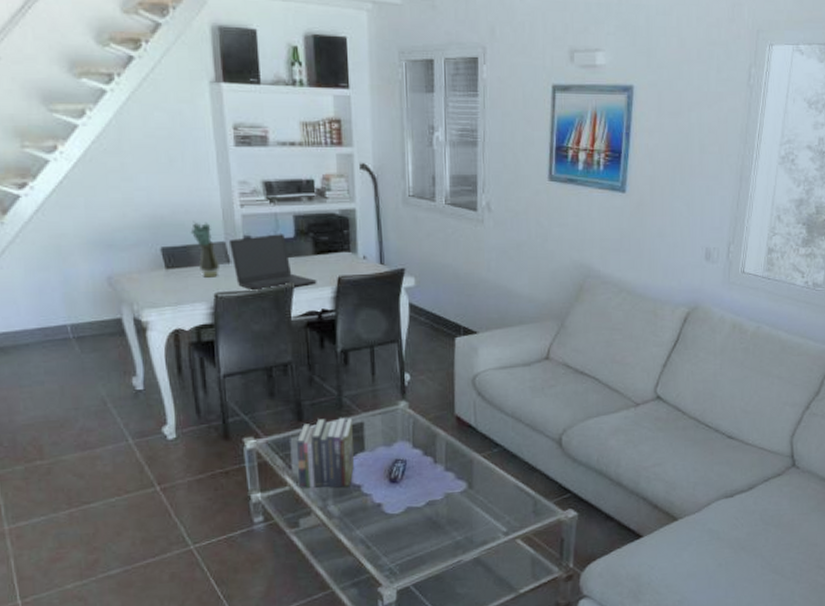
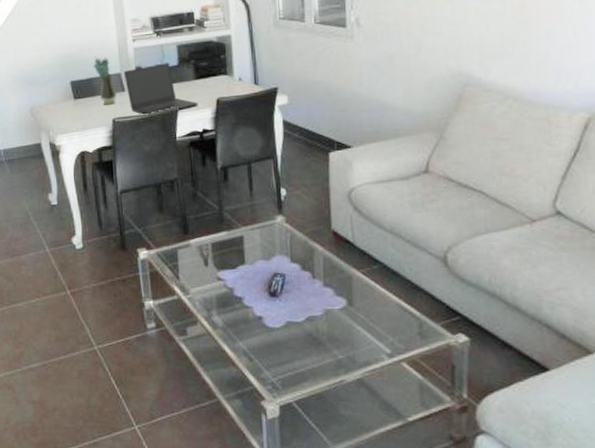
books: present [296,417,355,488] -> none [182,231,236,299]

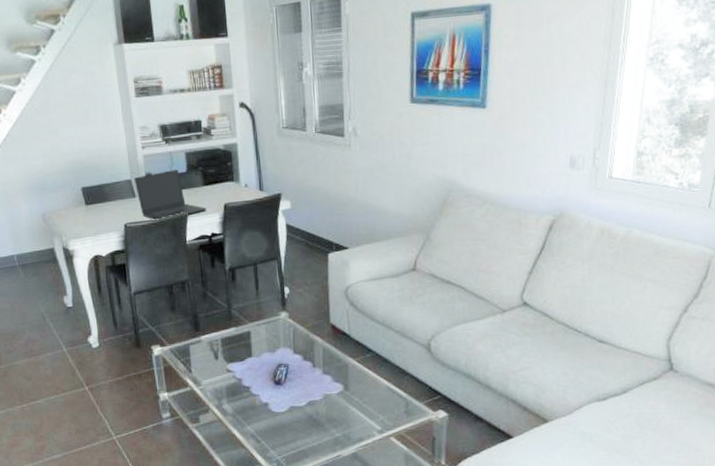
vase: present [93,56,117,105] -> none [103,163,128,211]

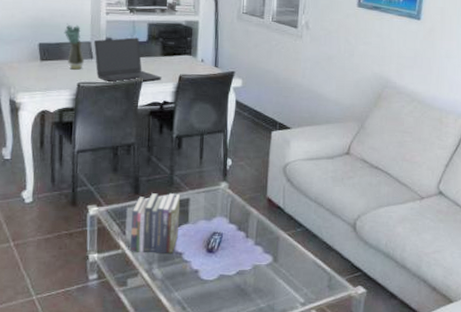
vase: none [103,163,128,211] -> present [63,23,85,70]
books: none [194,327,244,389] -> present [130,192,181,253]

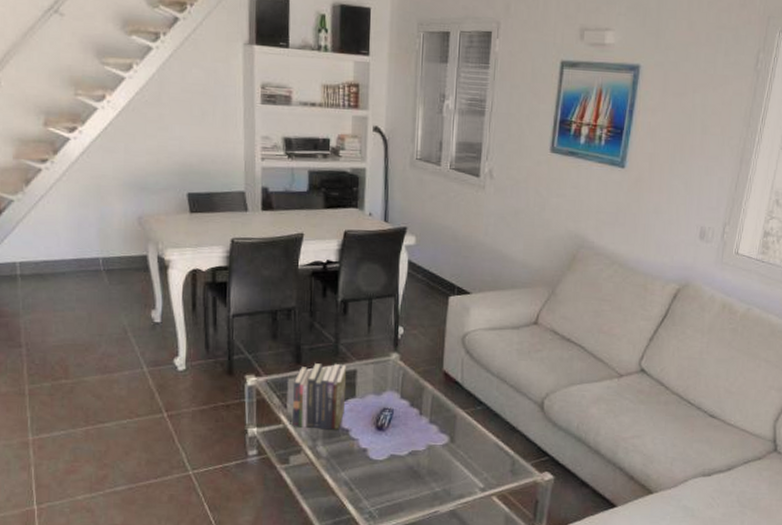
vase: present [63,23,85,70] -> none [214,170,239,224]
laptop: present [93,37,162,84] -> none [248,187,325,240]

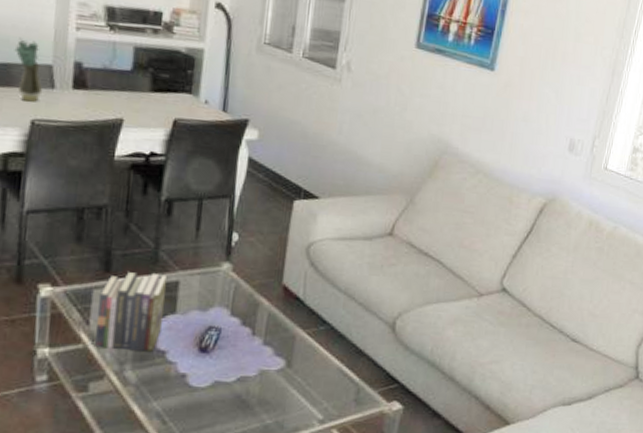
vase: none [214,170,239,224] -> present [14,37,43,102]

